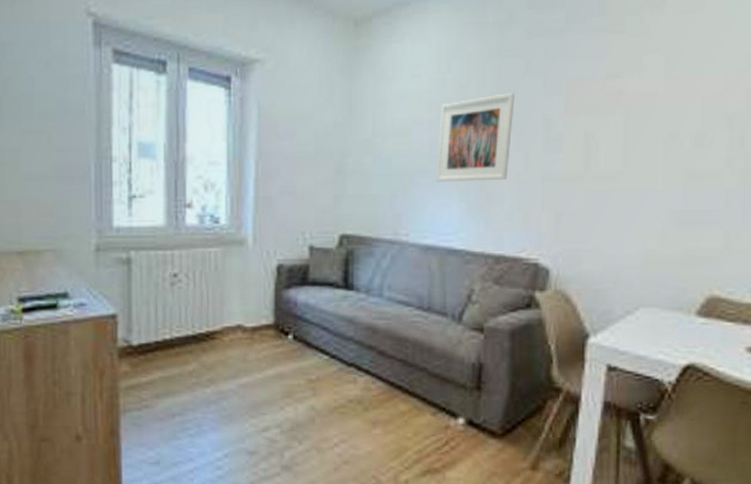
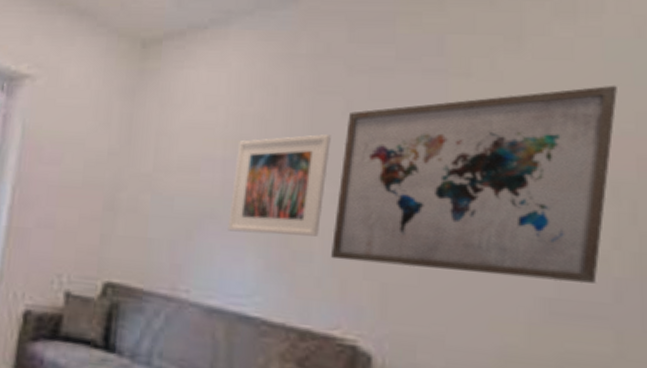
wall art: none [518,31,735,197] -> present [331,85,617,284]

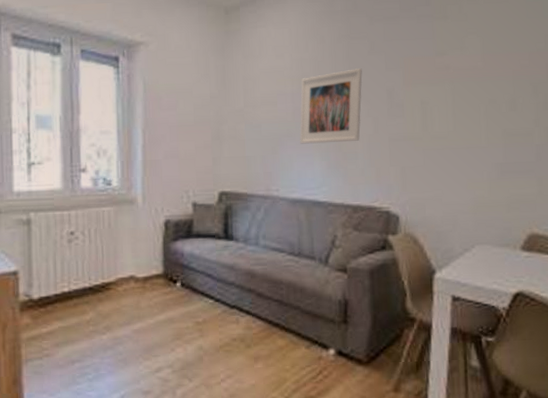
wall art: present [331,85,617,284] -> none [369,17,534,155]

